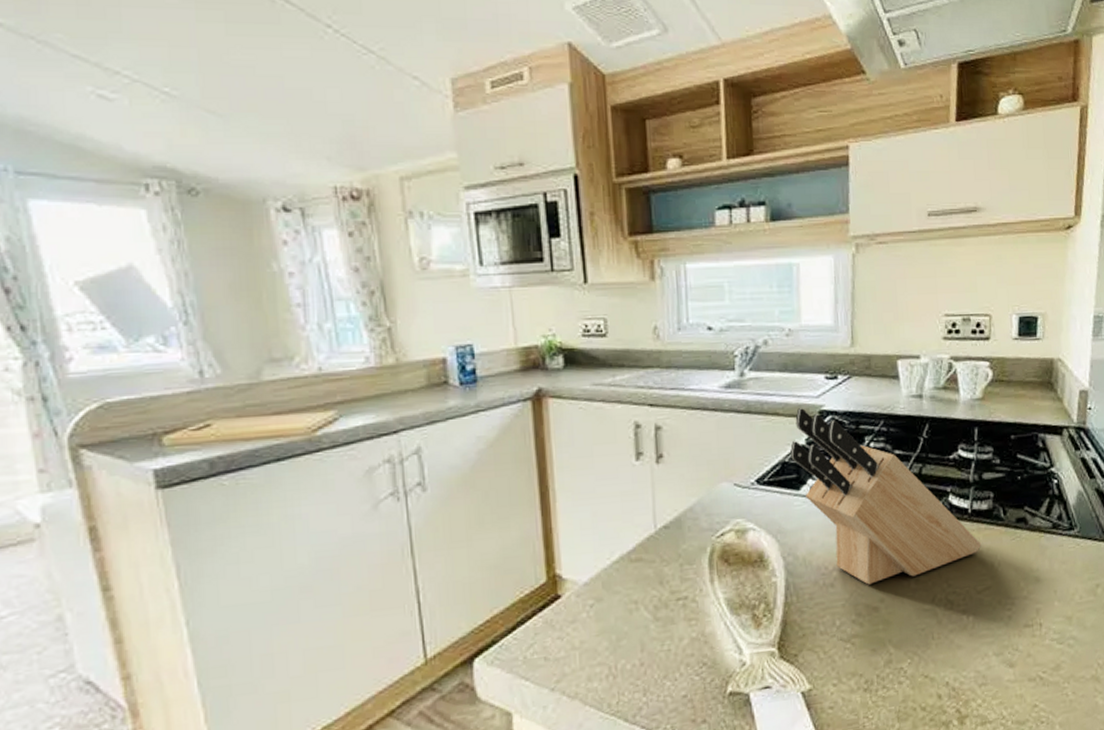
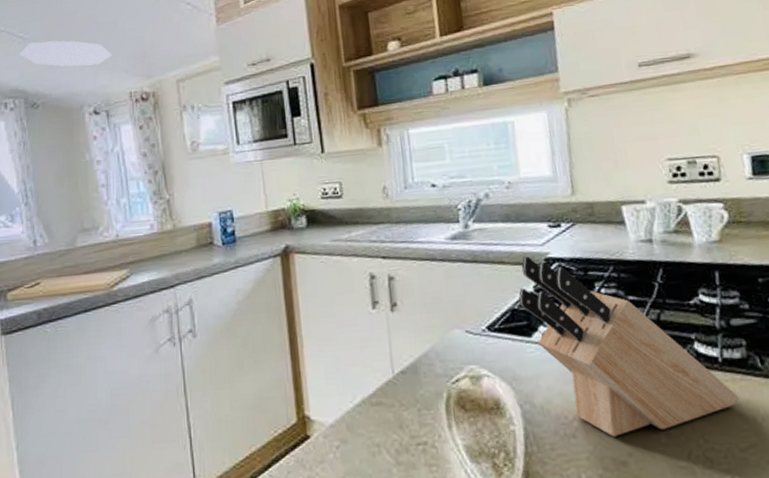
ceiling light: none [164,103,308,144] -> present [19,40,113,67]

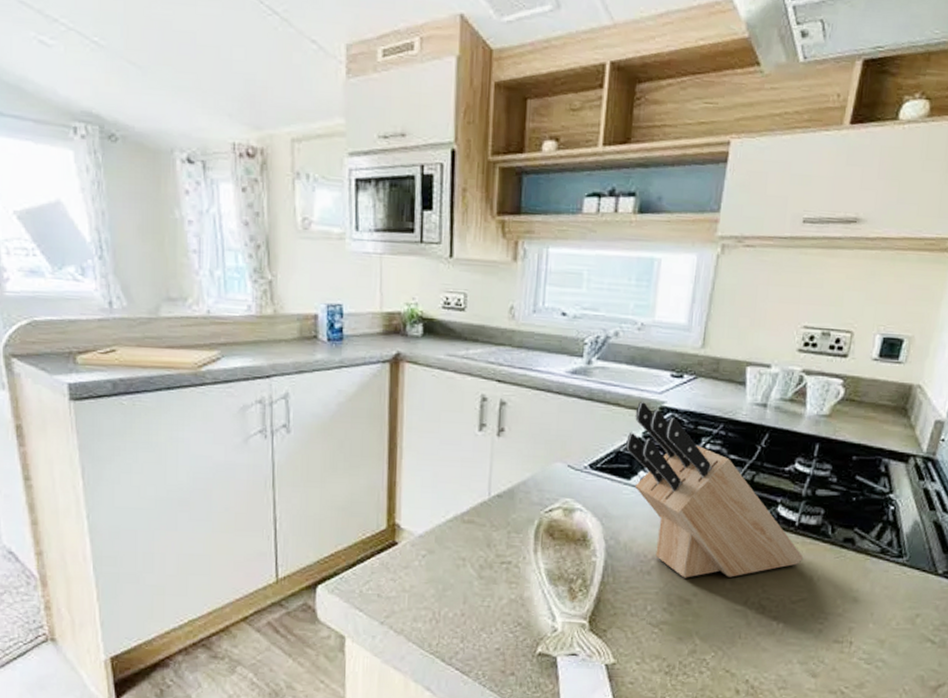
ceiling light: present [19,40,113,67] -> none [93,52,214,99]

